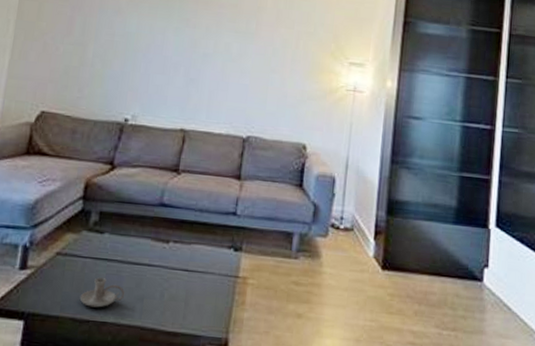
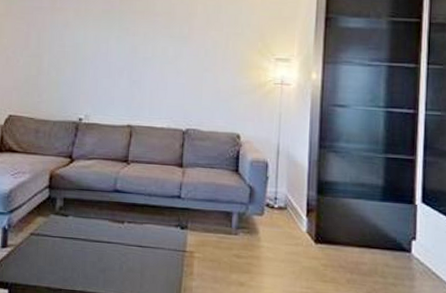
candle holder: present [79,277,125,308] -> none [52,253,90,279]

